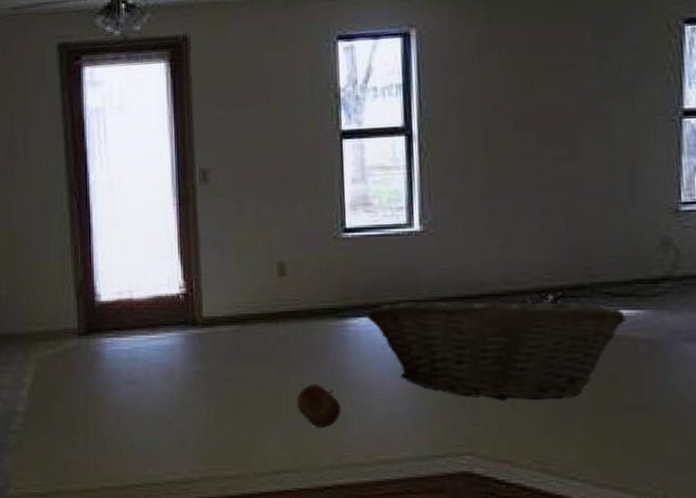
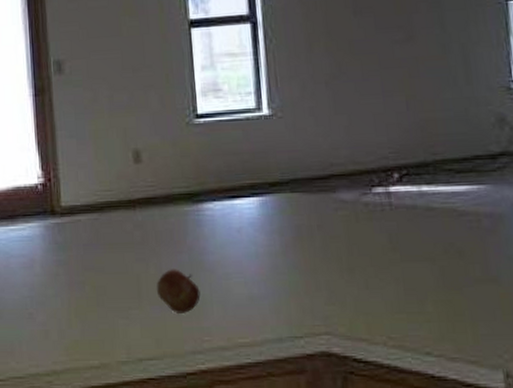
fruit basket: present [368,293,626,401] -> none [222,173,468,279]

